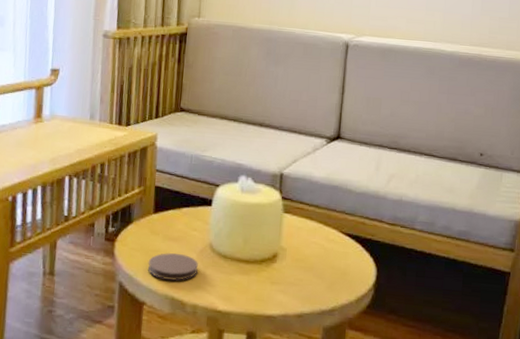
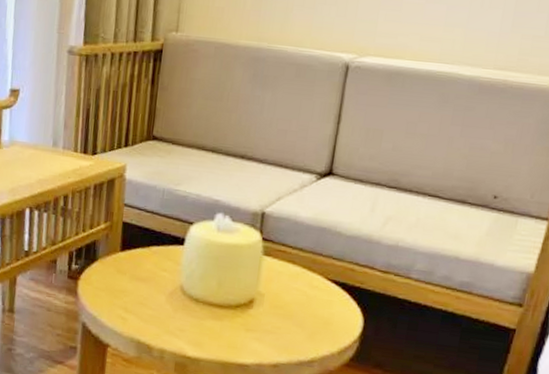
coaster: present [147,252,198,281] -> none [112,293,167,324]

